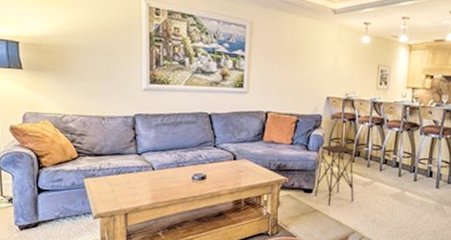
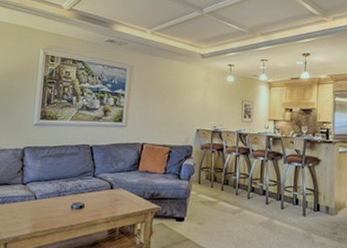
side table: present [315,145,354,205] -> none [186,174,224,234]

